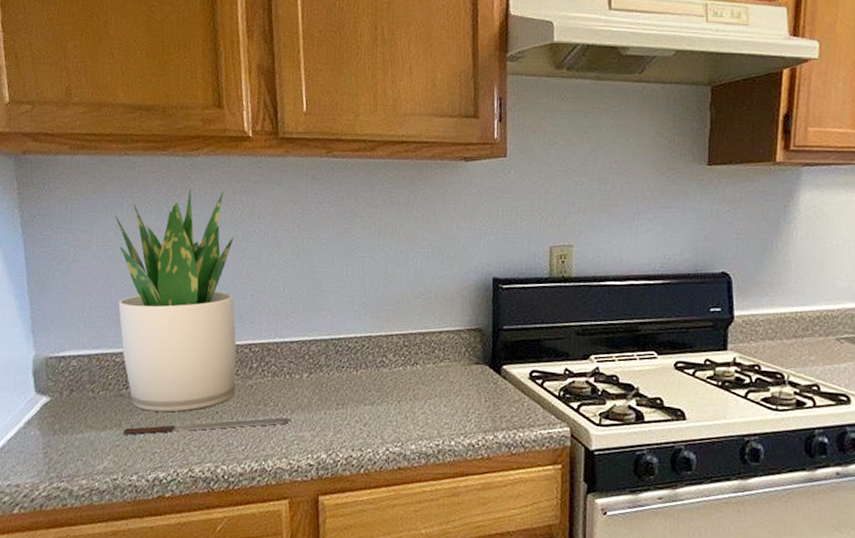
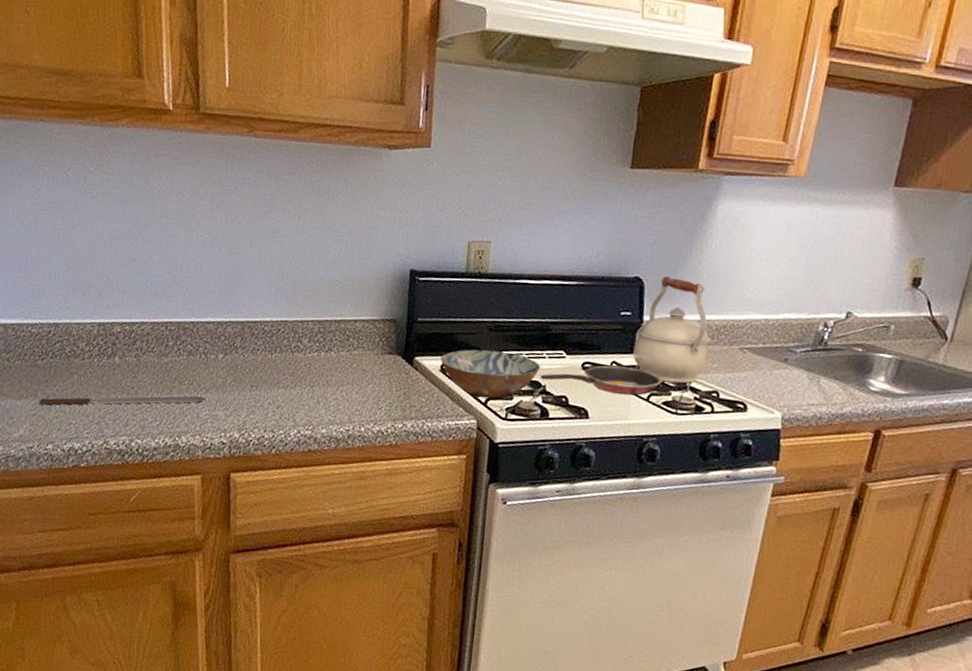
planter: present [115,190,237,413] -> none [30,162,153,386]
bowl: none [529,354,632,405] -> present [441,349,541,399]
frying pan: none [632,363,759,393] -> present [540,365,662,396]
kettle: none [726,269,807,379] -> present [633,275,711,384]

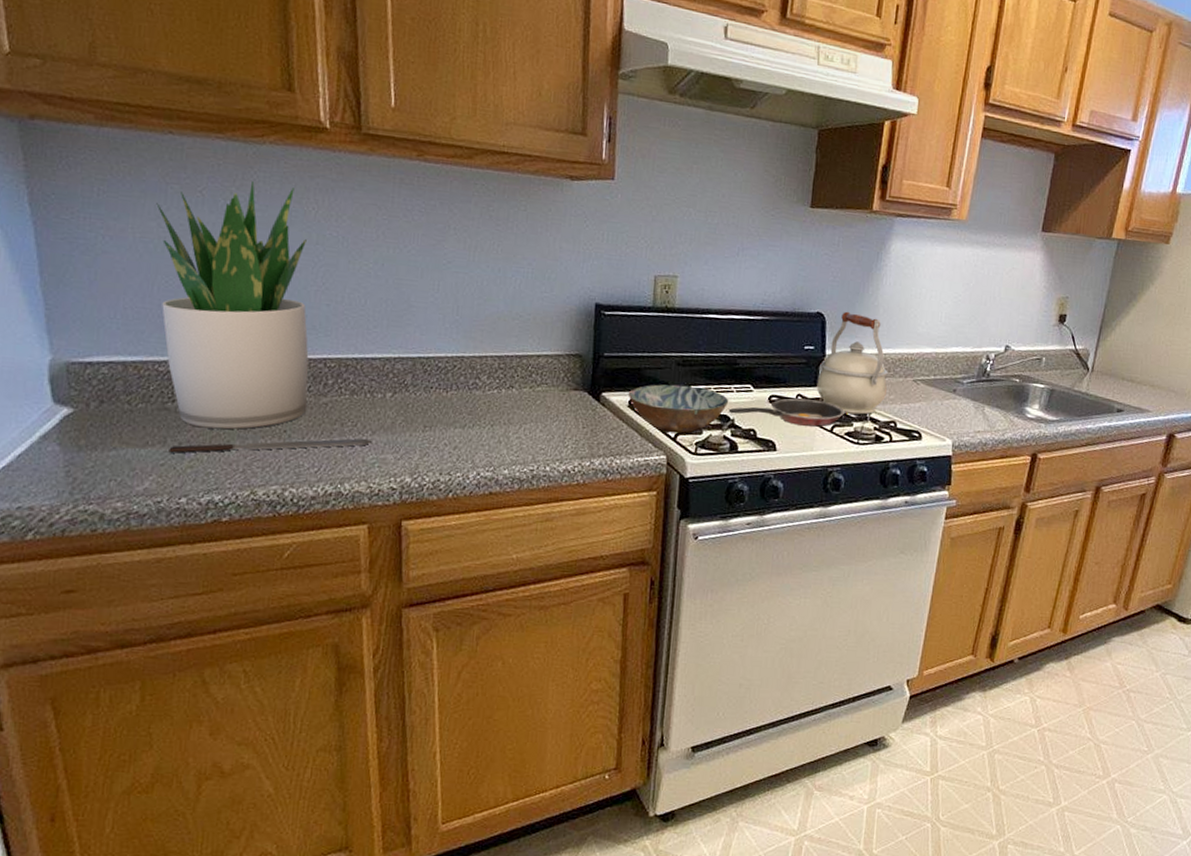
planter: none [30,162,153,386] -> present [156,182,309,430]

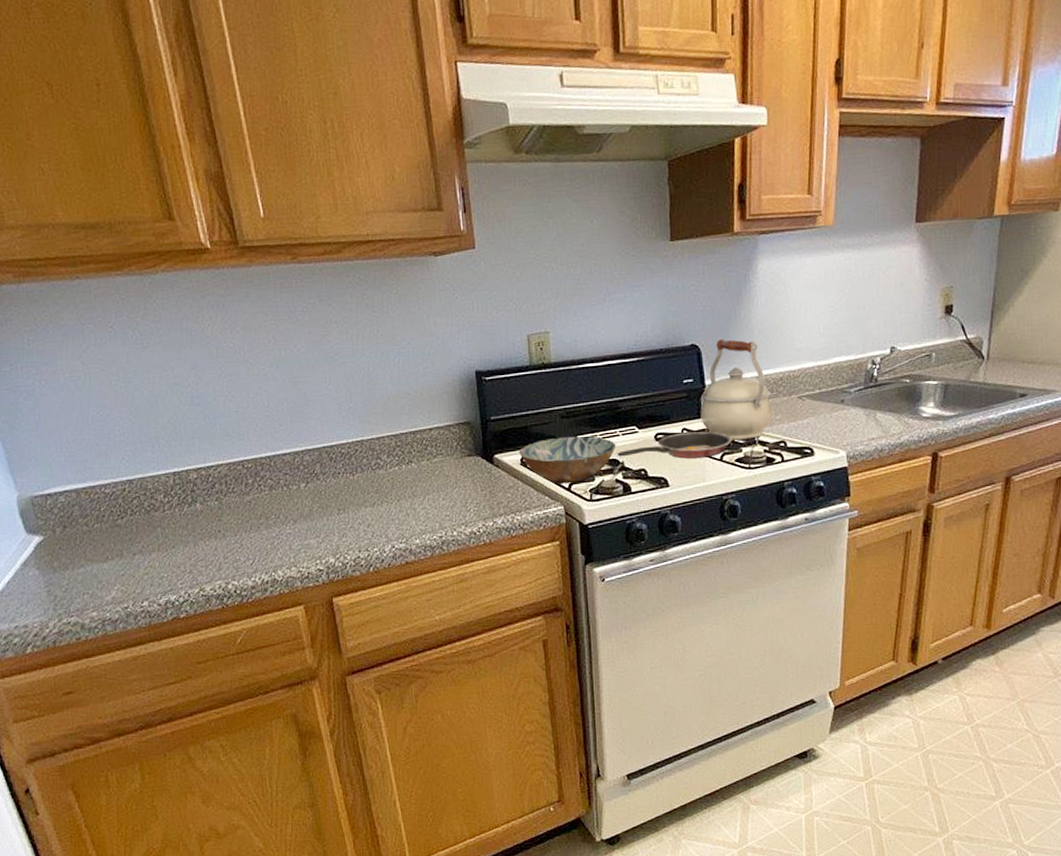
planter: present [156,182,309,430] -> none [77,309,234,538]
knife: present [169,438,372,454] -> none [126,529,295,564]

